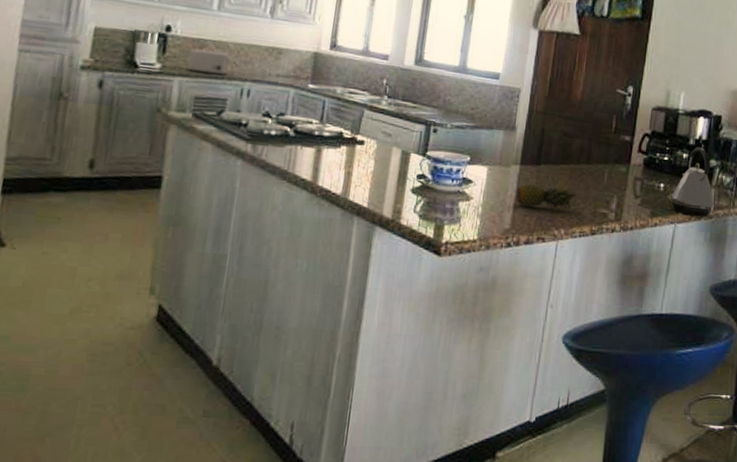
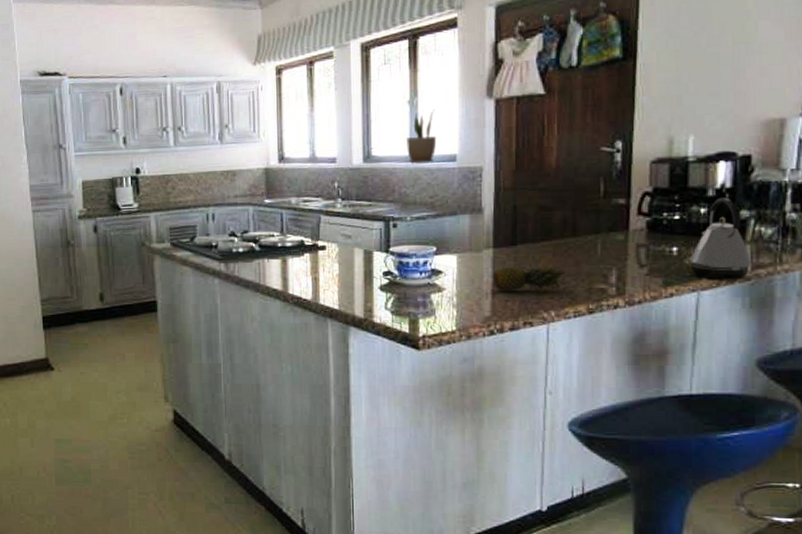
toaster: present [187,49,231,76] -> none [157,183,193,207]
potted plant: none [456,27,487,77] -> present [407,110,437,164]

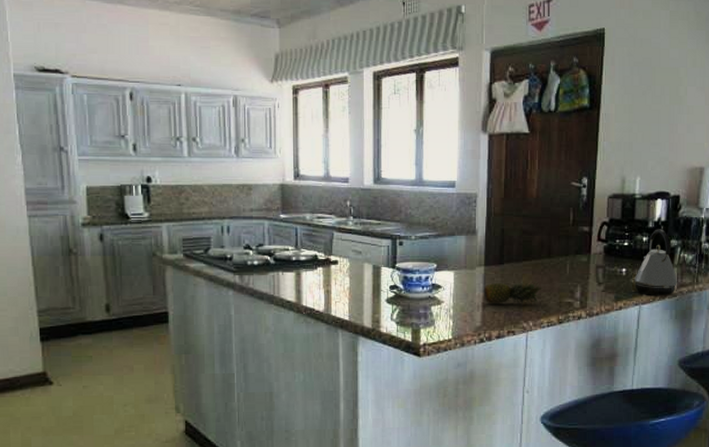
potted plant: present [407,110,437,164] -> none [413,139,439,188]

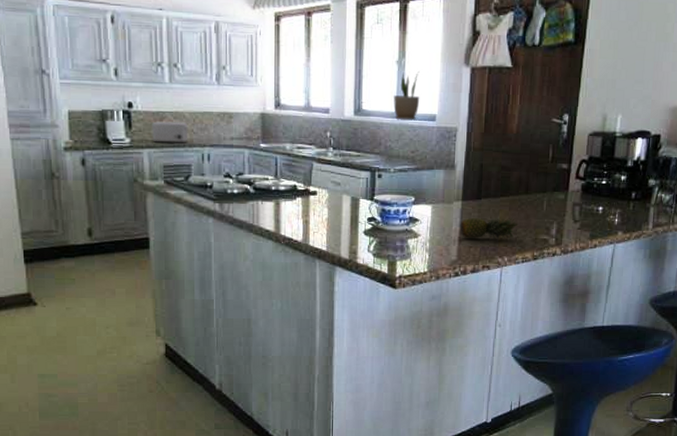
toaster: none [169,195,208,217] -> present [151,121,188,144]
potted plant: none [413,139,439,188] -> present [393,72,420,121]
kettle: present [633,229,678,296] -> none [609,168,654,235]

